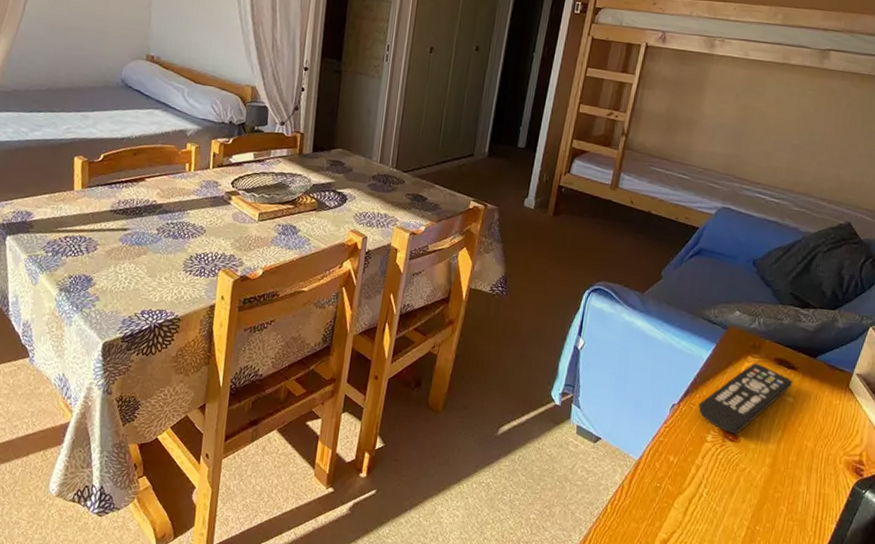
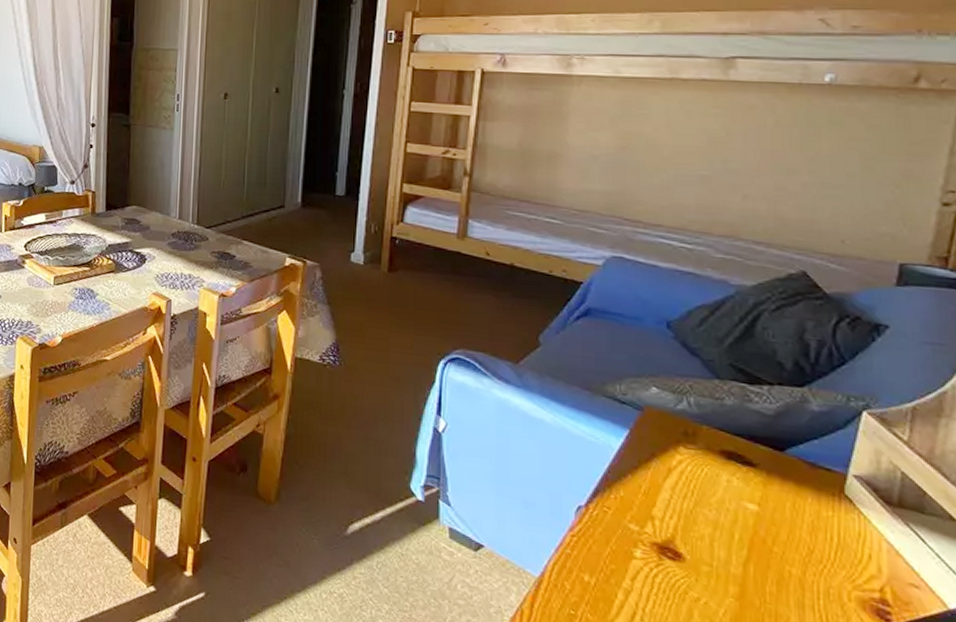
remote control: present [698,363,793,434] -> none [616,456,754,550]

